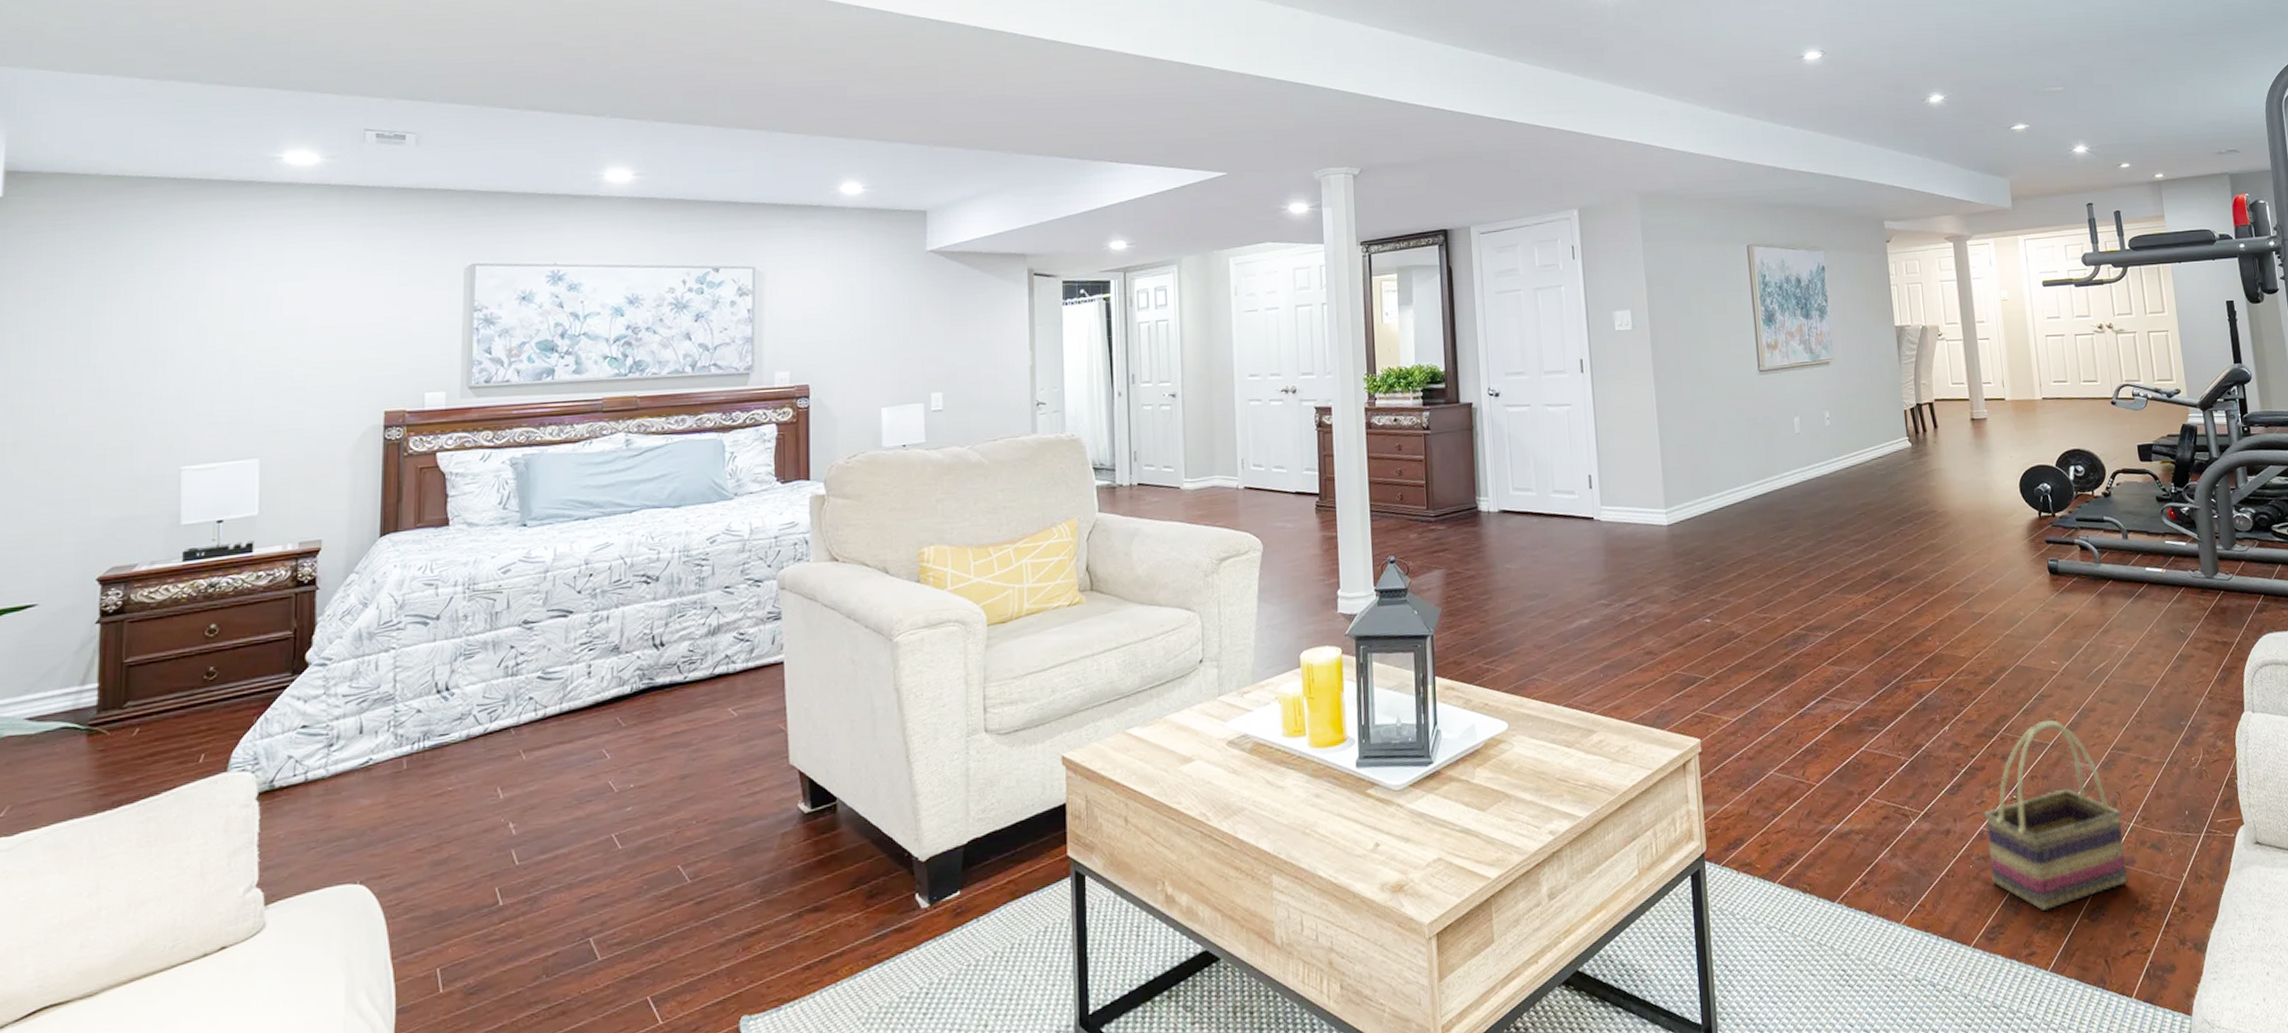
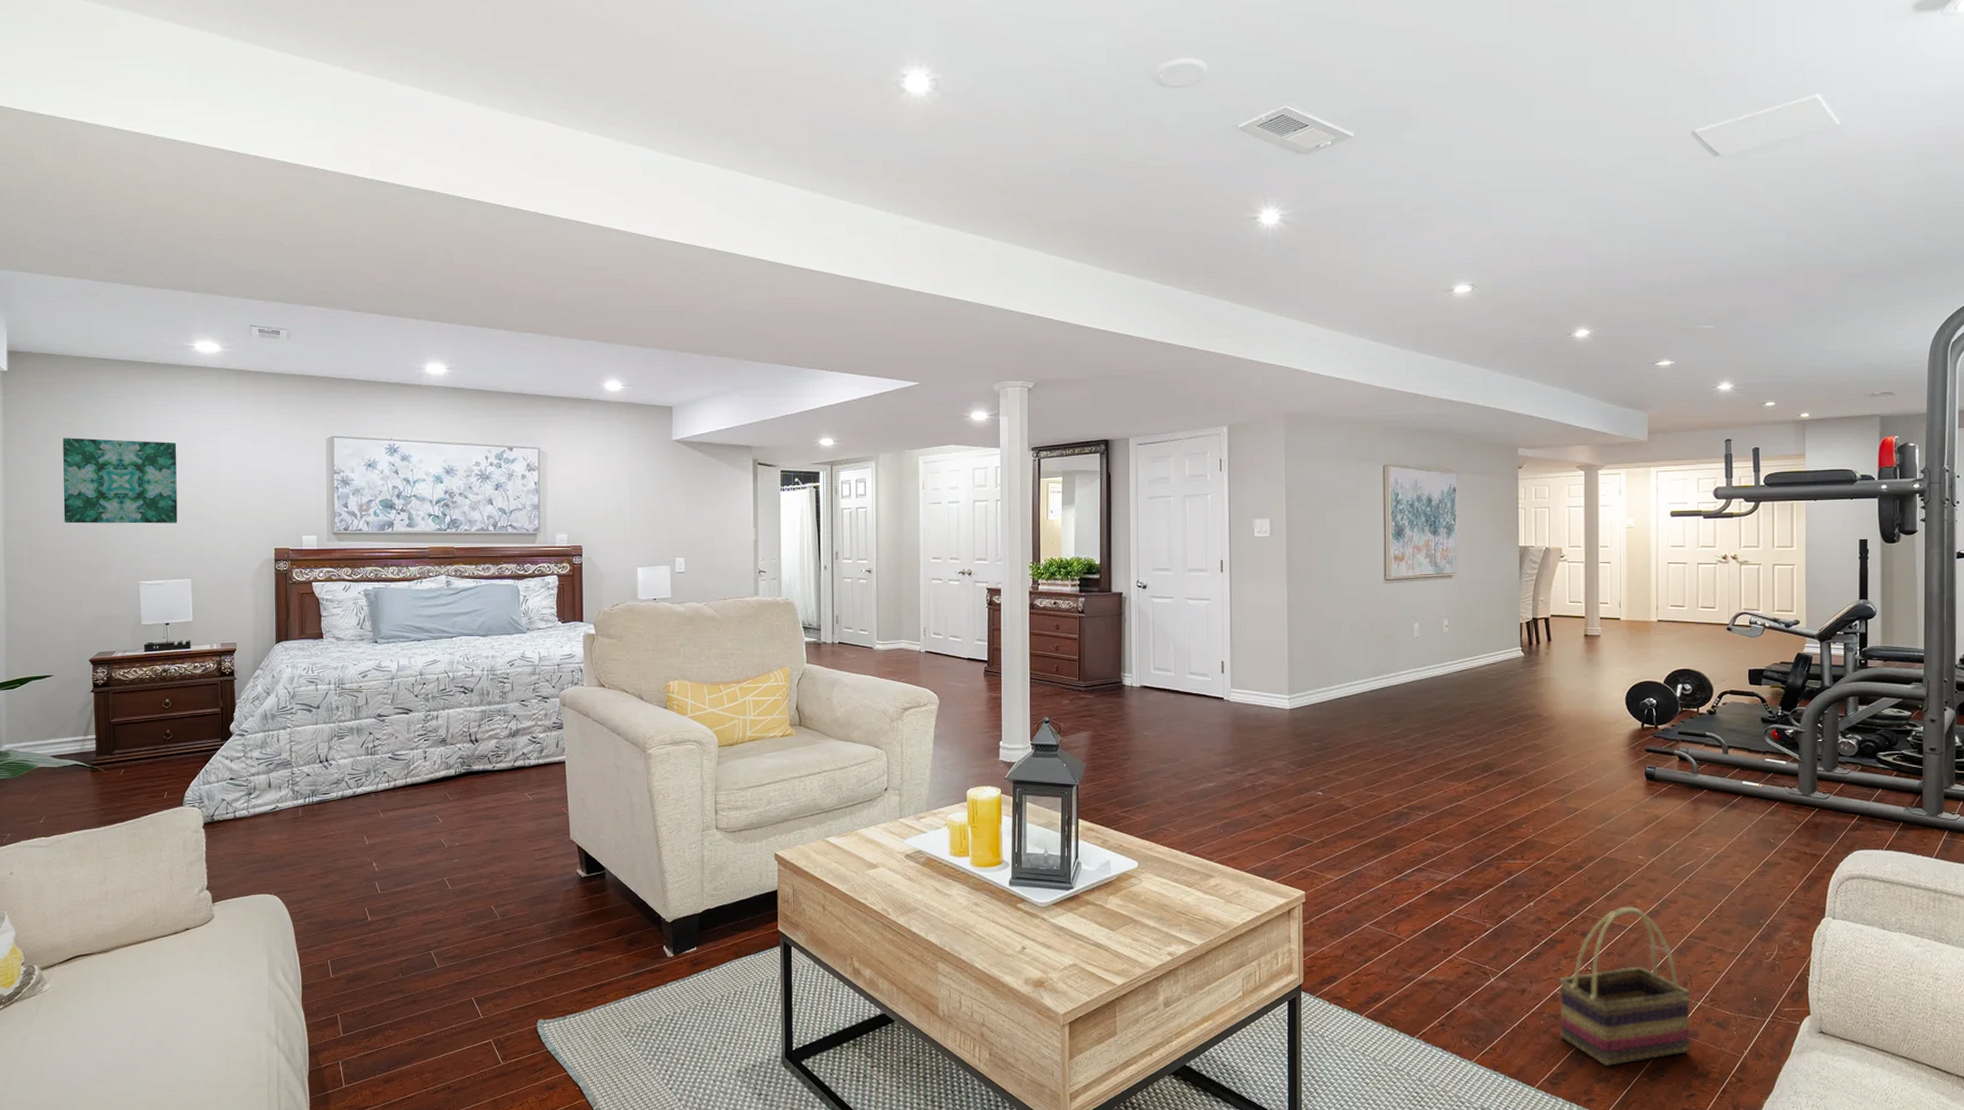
wall art: none [72,280,249,395] -> present [63,438,178,524]

